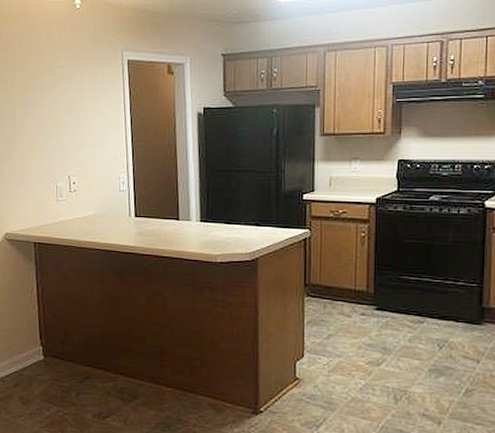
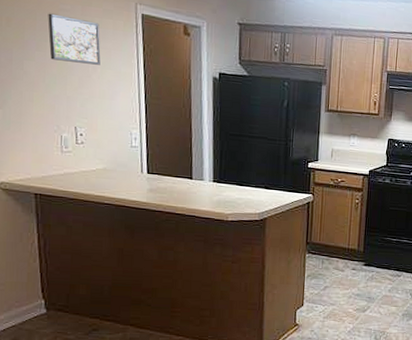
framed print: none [45,71,91,114] -> present [48,13,101,65]

